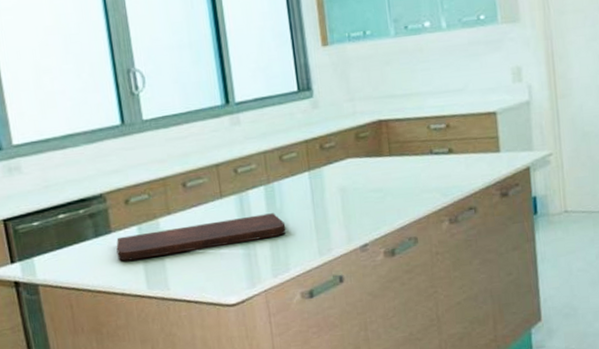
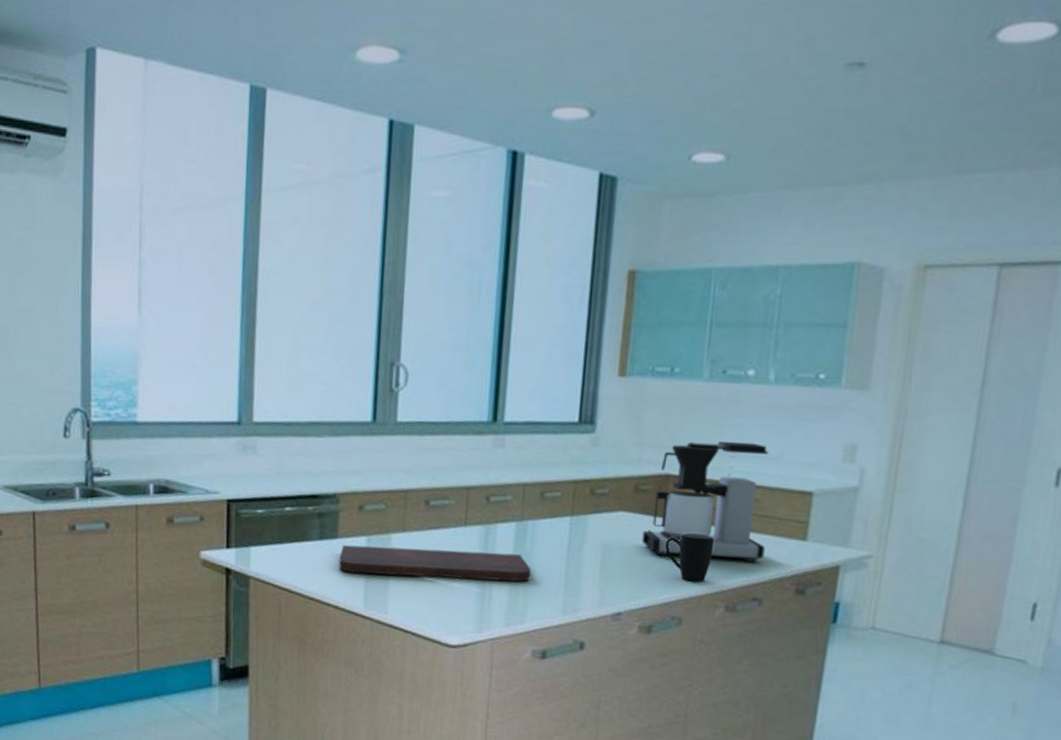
coffee maker: none [370,80,471,189] -> present [641,441,768,562]
mug: none [390,163,431,206] -> present [665,533,715,583]

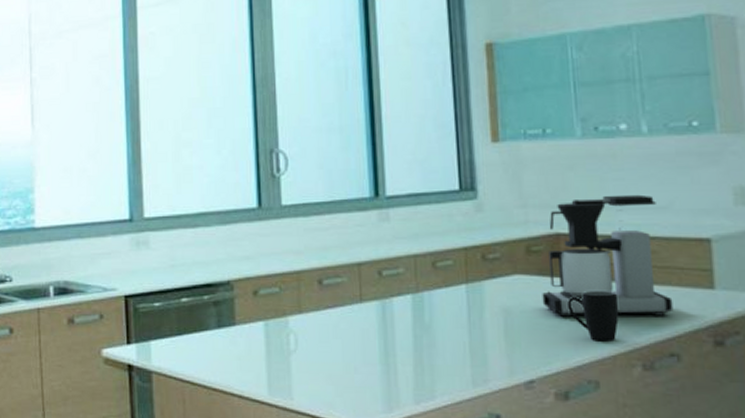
cutting board: present [339,544,532,582] -> none [239,327,434,360]

